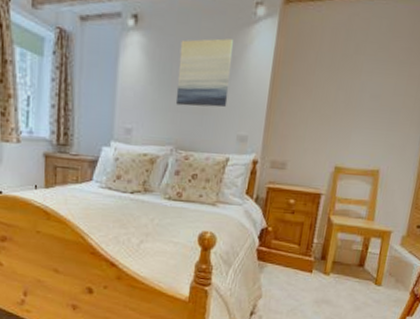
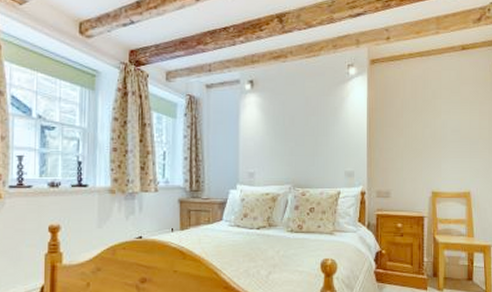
wall art: present [175,38,233,108] -> none [290,94,334,150]

